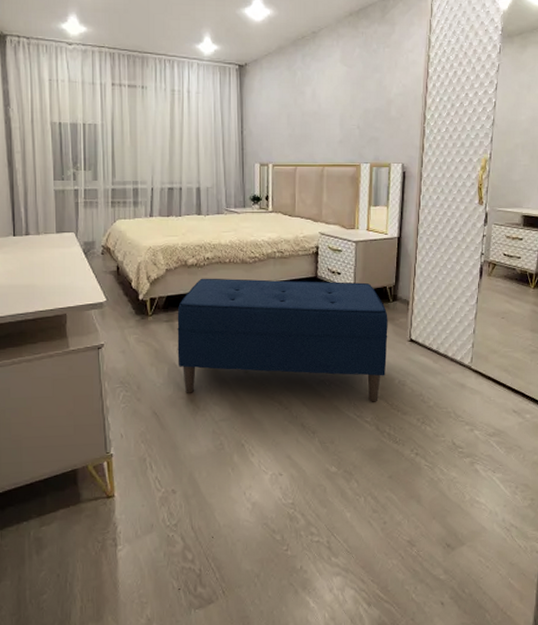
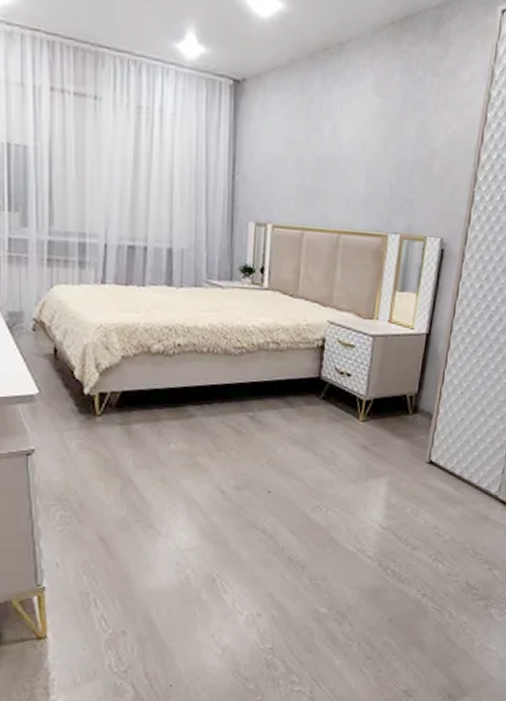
bench: present [177,278,388,402] -> none [134,370,405,534]

